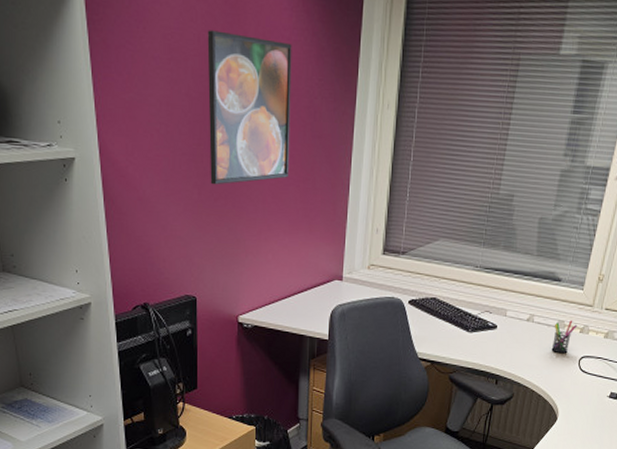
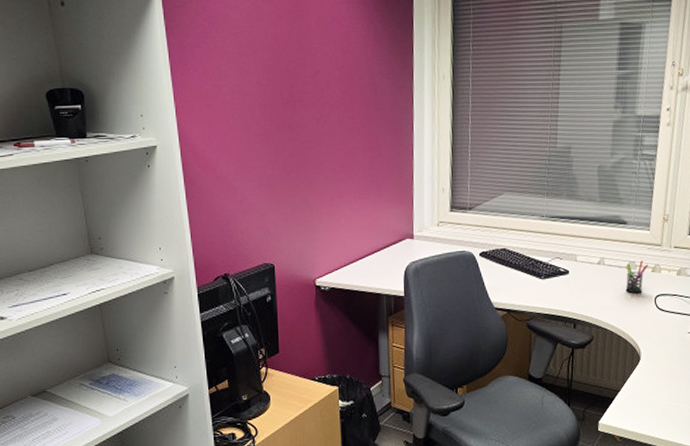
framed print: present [207,30,292,185] -> none [274,26,356,160]

